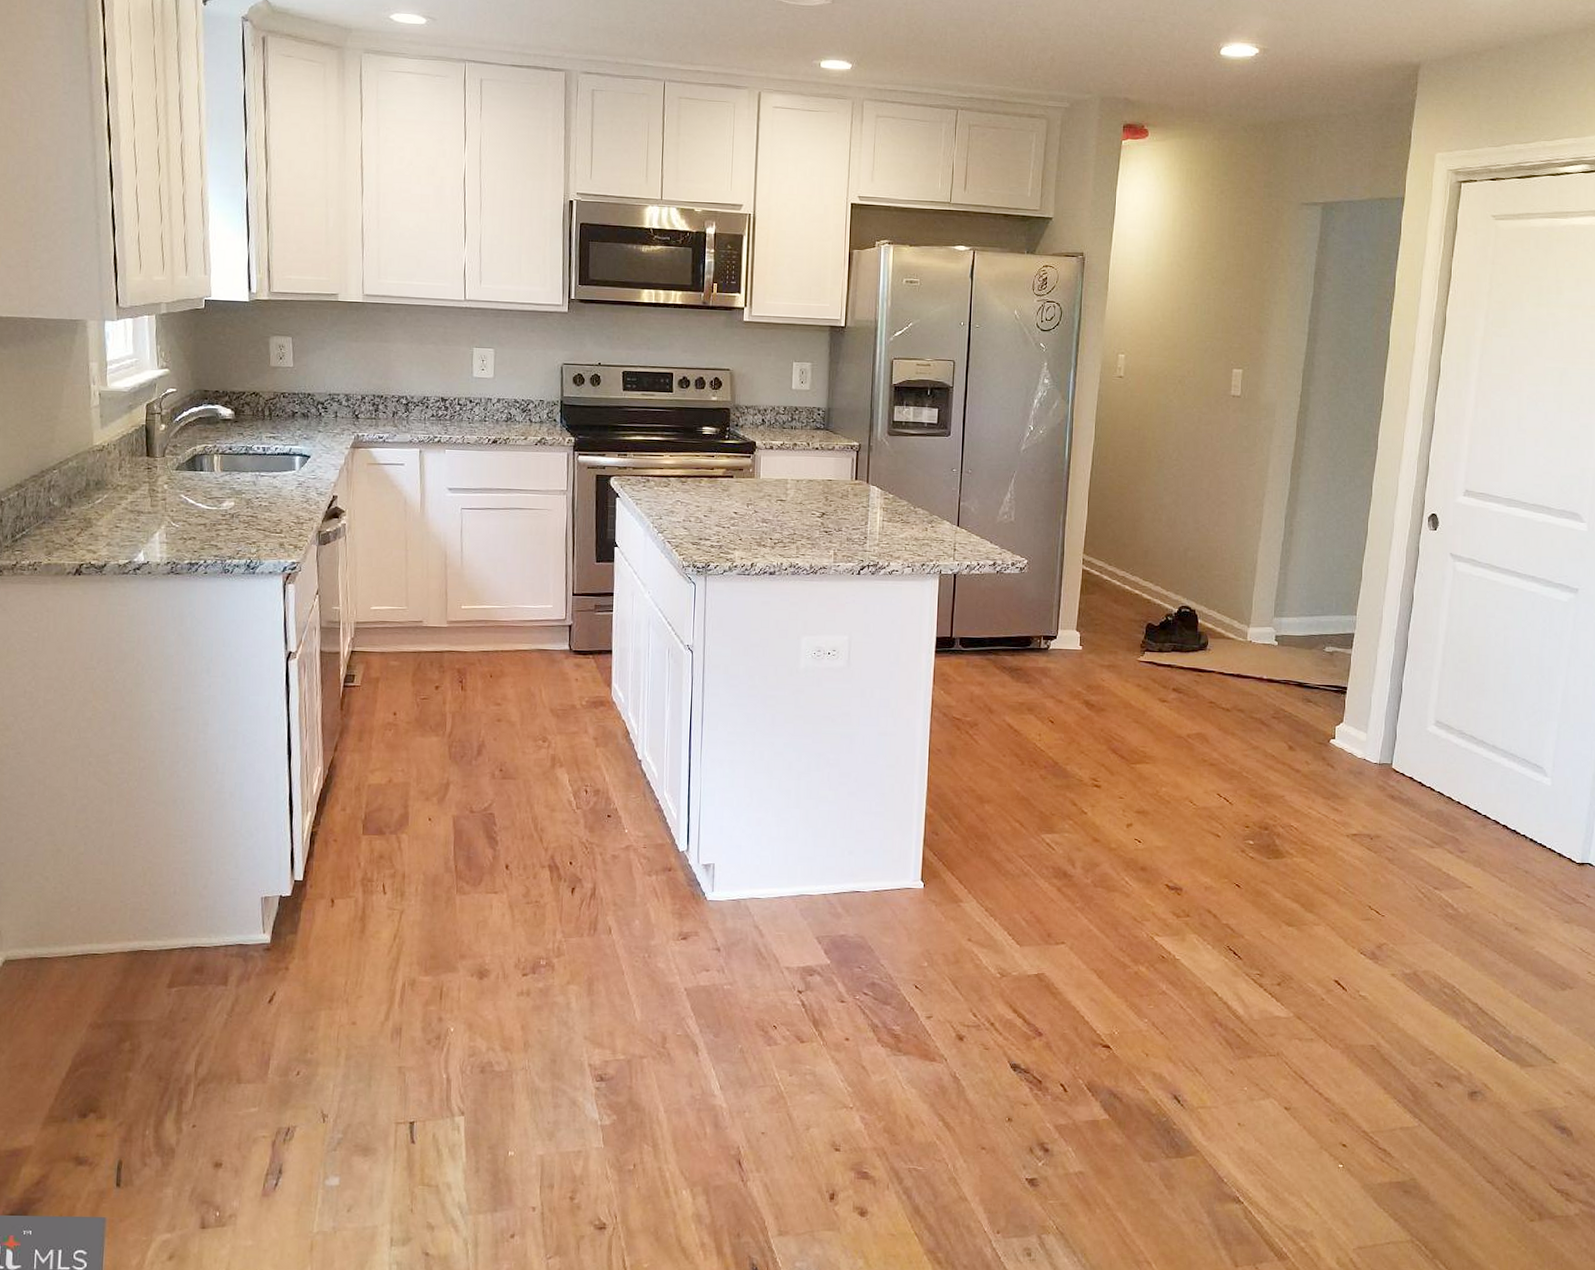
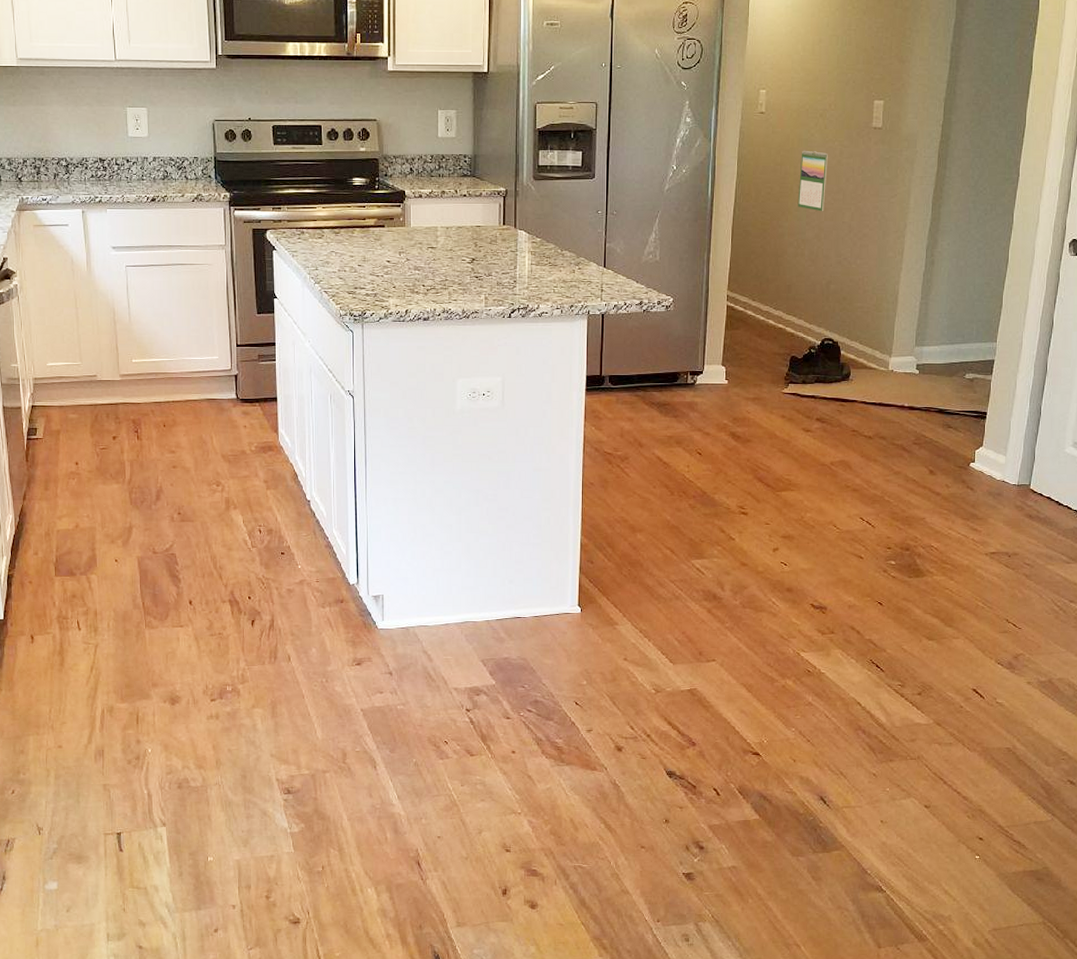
calendar: none [1155,415,1186,478] -> present [797,150,828,212]

